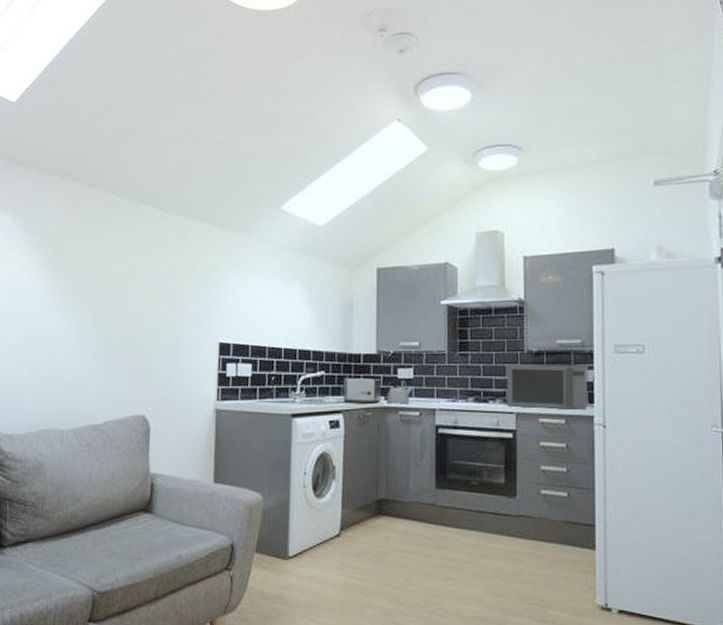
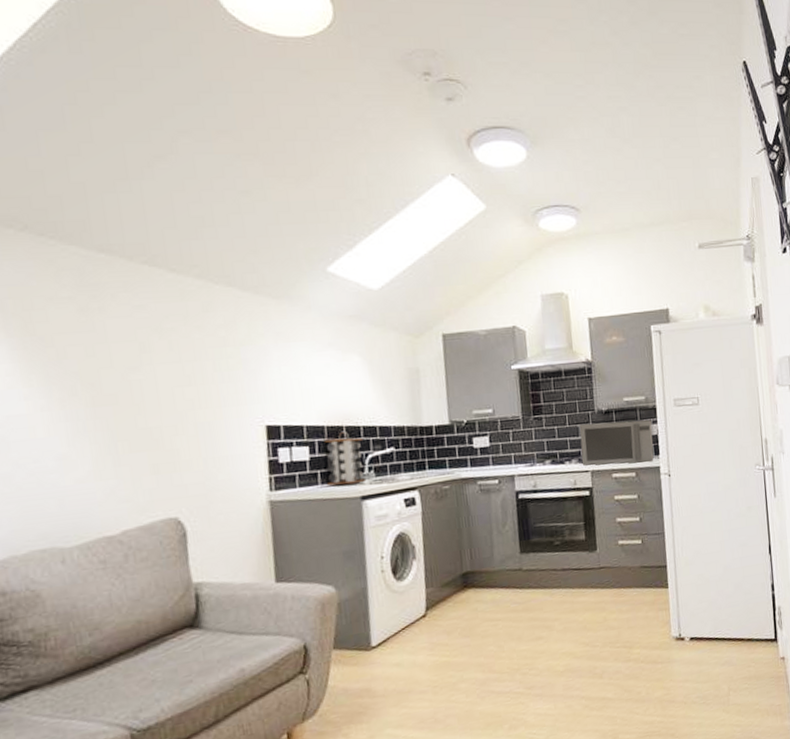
spice rack: none [264,352,298,402] -> present [323,431,365,486]
toaster: present [343,377,382,404] -> none [415,449,459,479]
kettle: present [384,377,413,405] -> none [460,446,490,476]

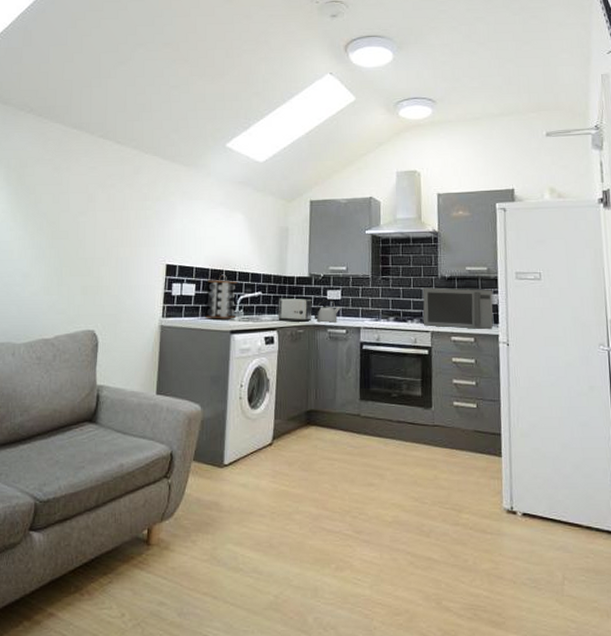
toaster: none [415,449,459,479] -> present [278,298,313,322]
kettle: none [460,446,490,476] -> present [315,298,341,324]

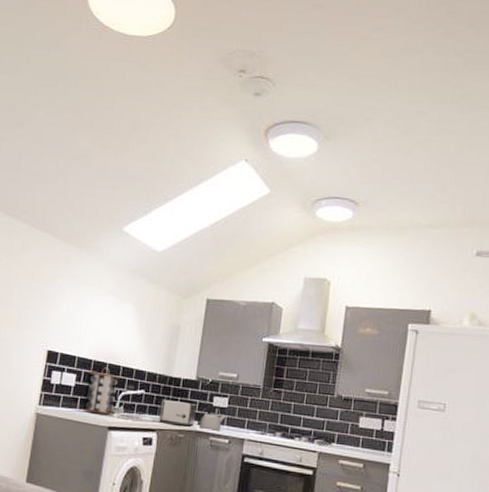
microwave: present [423,287,493,330] -> none [311,405,390,458]

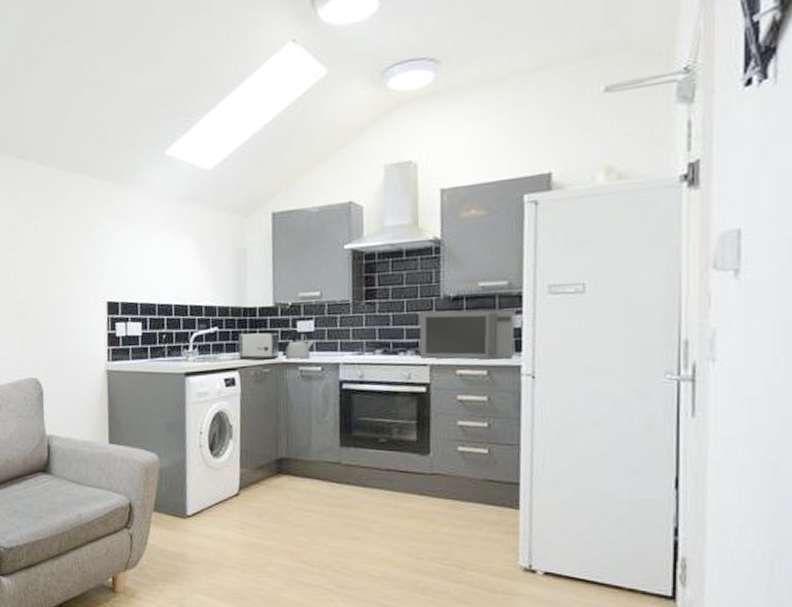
spice rack: present [84,367,121,415] -> none [154,309,189,361]
microwave: none [311,405,390,458] -> present [419,309,515,360]

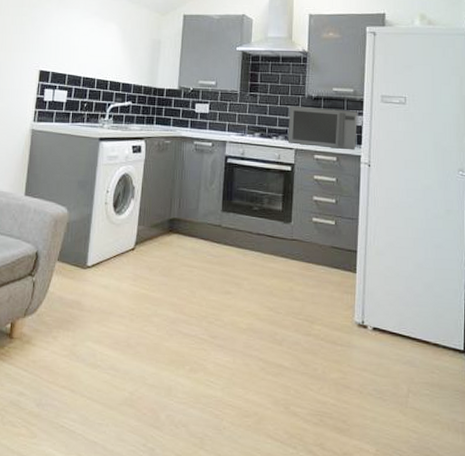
toaster: present [238,332,281,360] -> none [146,109,181,133]
kettle: present [282,331,314,360] -> none [182,112,208,136]

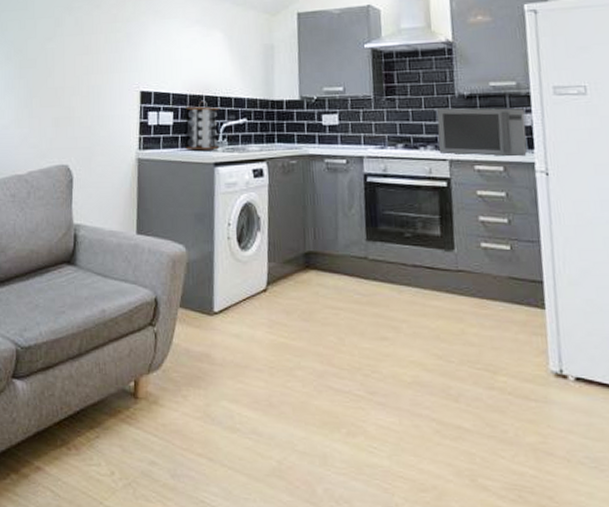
spice rack: none [76,82,109,127] -> present [186,100,219,151]

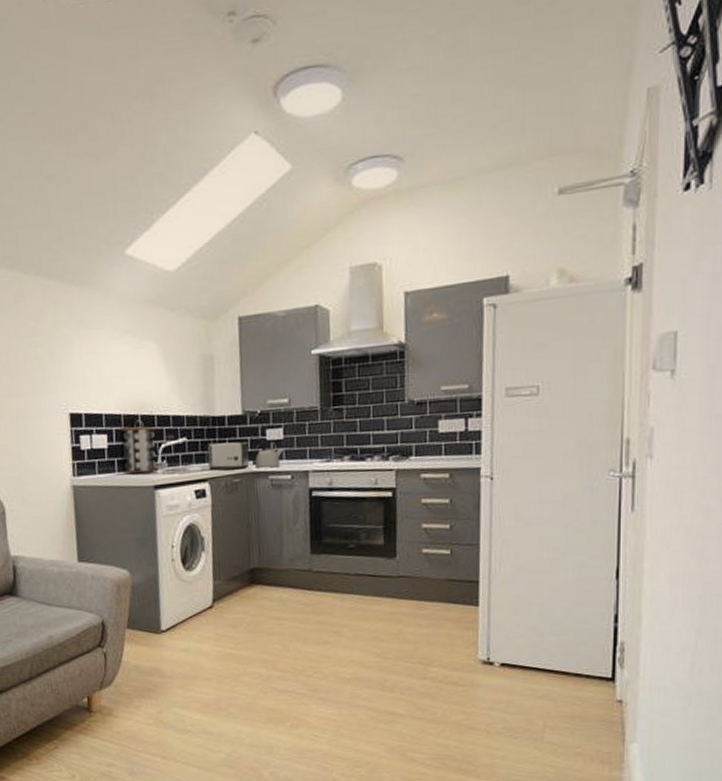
toaster: none [266,124,307,152] -> present [207,441,250,471]
kettle: none [308,124,339,153] -> present [252,439,284,469]
microwave: present [436,108,527,157] -> none [385,413,475,464]

